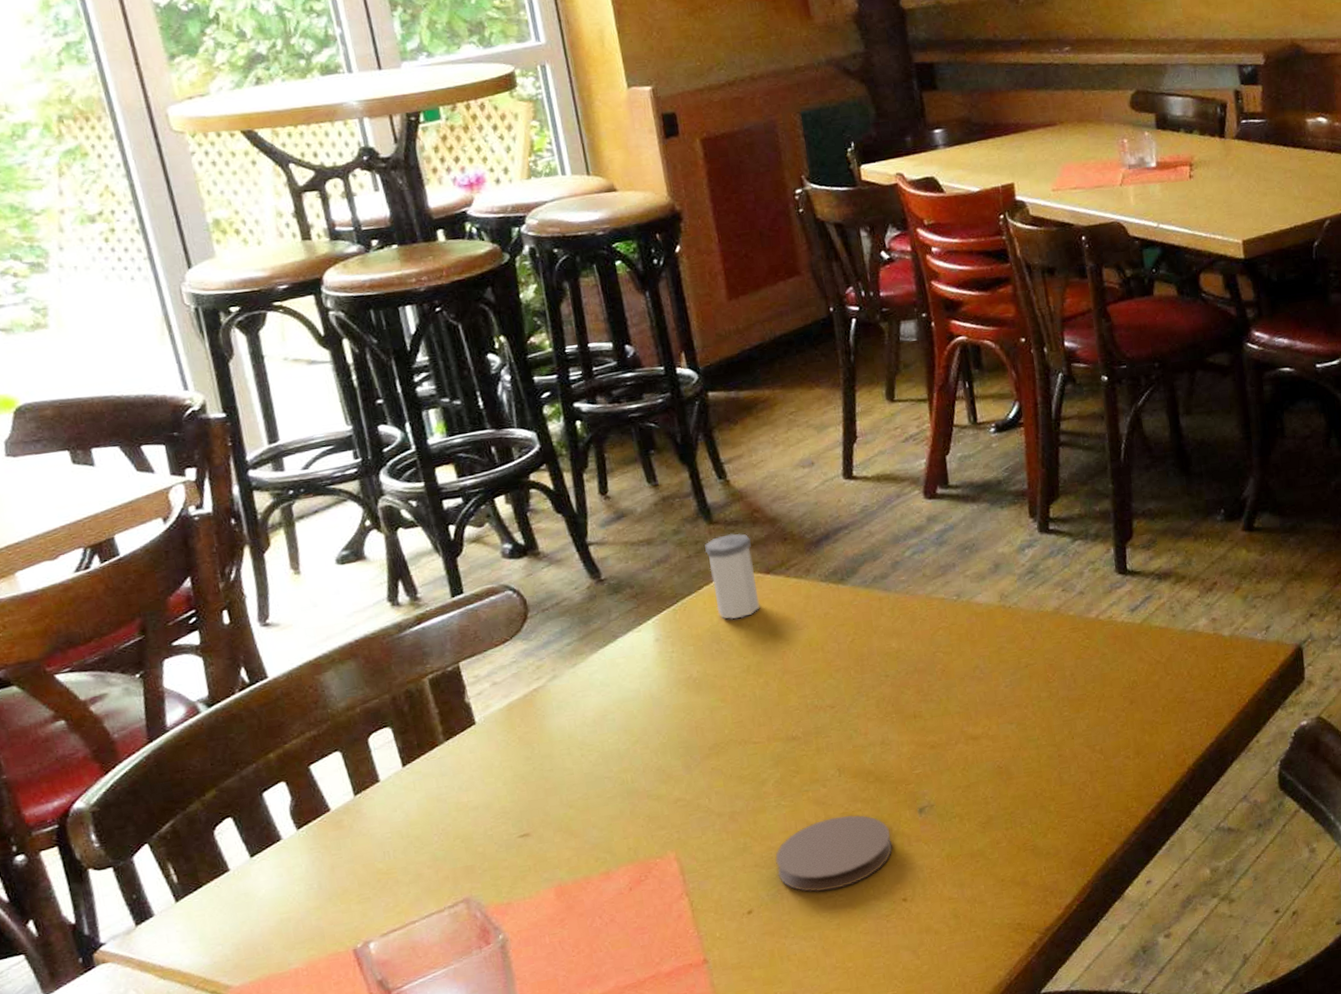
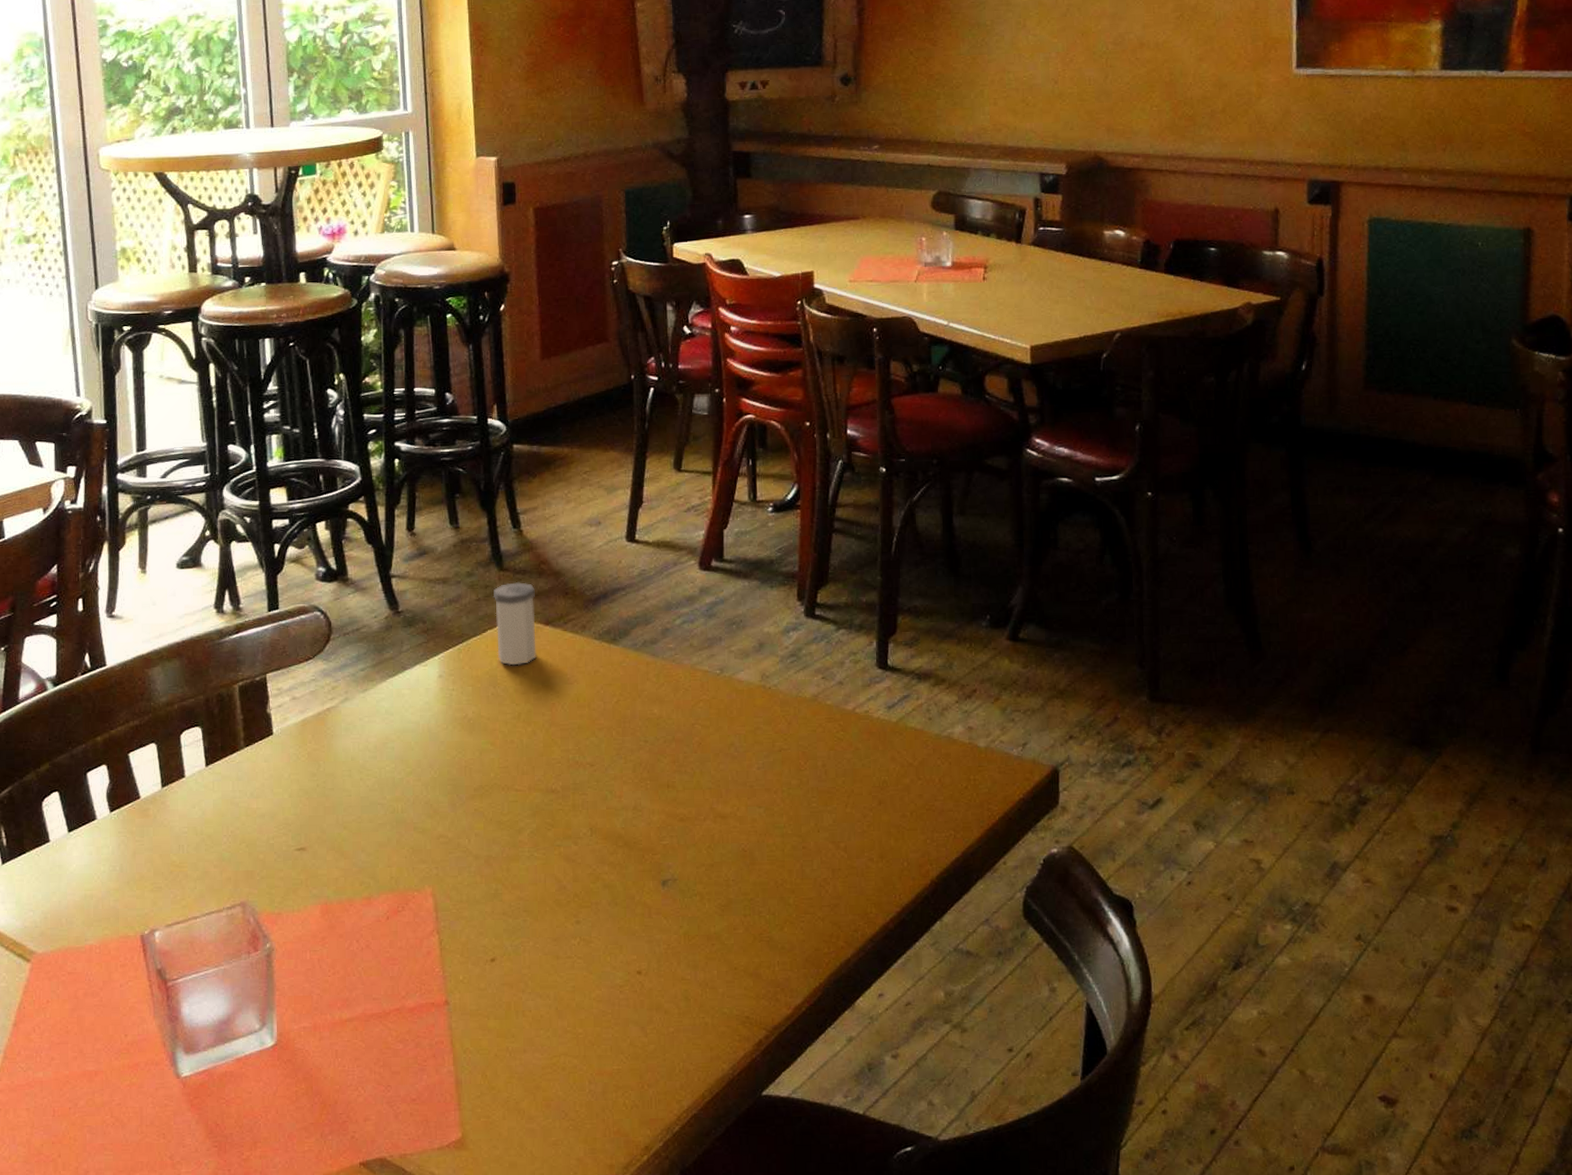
coaster: present [775,815,893,892] -> none [522,876,633,951]

